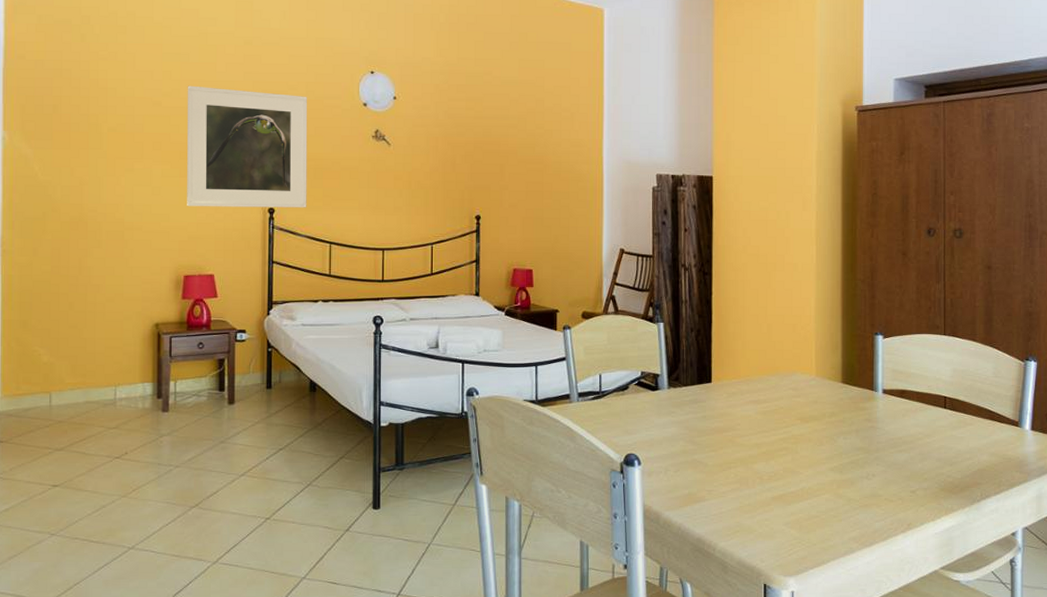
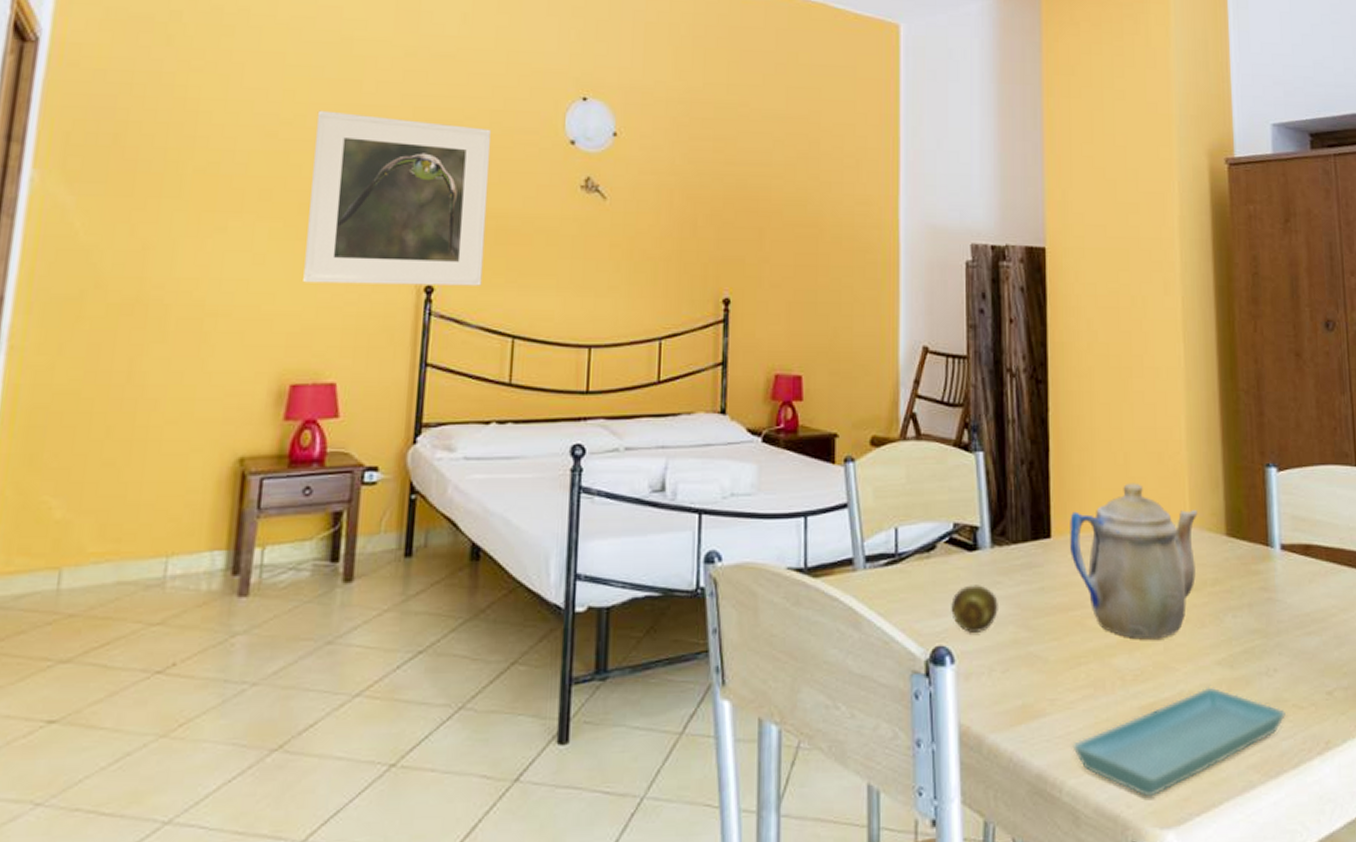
fruit: none [639,413,672,446] -> present [951,585,998,634]
saucer: none [723,485,879,556] -> present [1072,686,1285,797]
teapot: none [726,345,821,453] -> present [1070,483,1198,640]

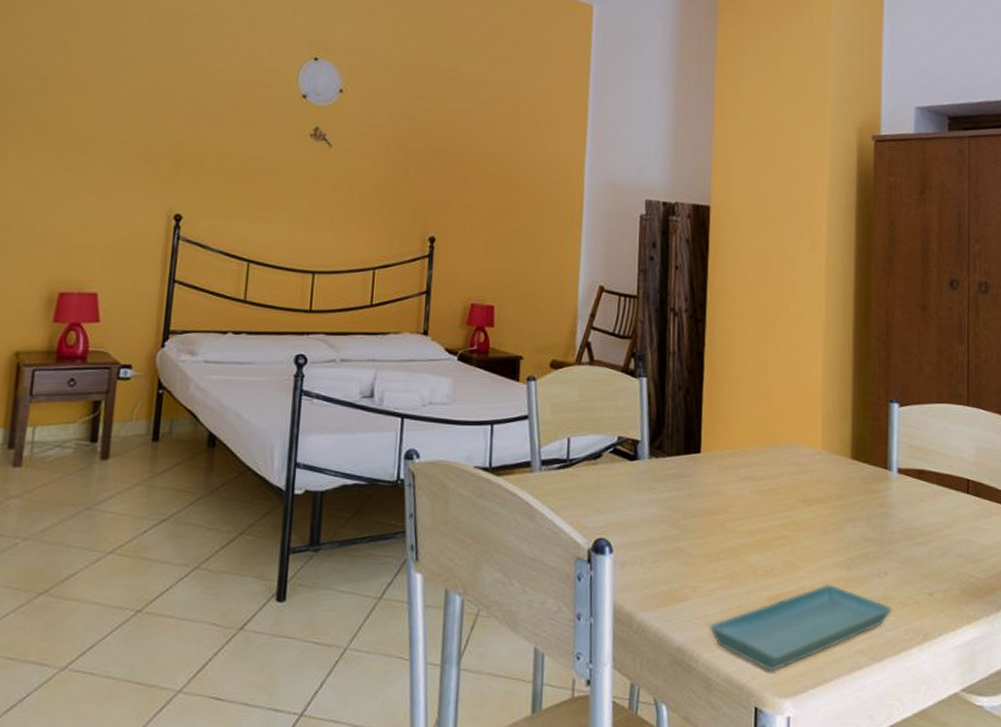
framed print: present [303,110,491,286] -> none [71,59,235,217]
fruit: present [951,585,998,634] -> none [612,489,653,530]
teapot: present [1070,483,1198,640] -> none [716,410,828,542]

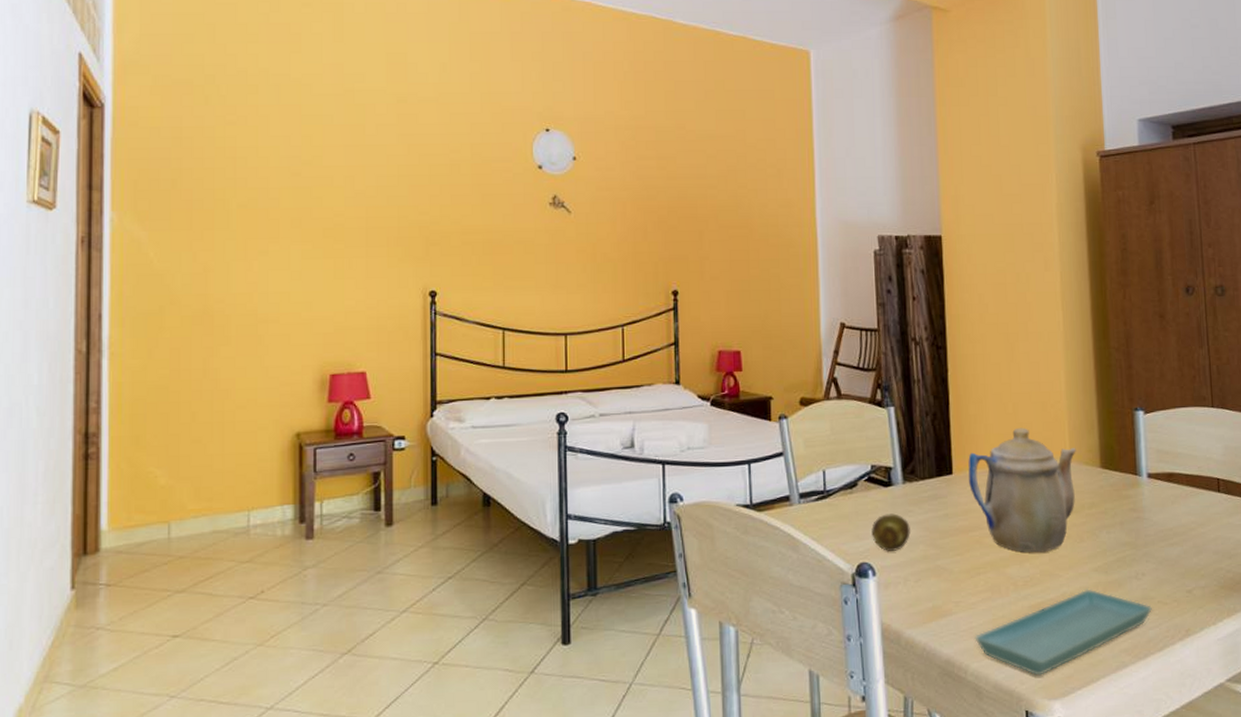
fruit: none [612,489,653,530] -> present [871,513,911,553]
teapot: none [716,410,828,542] -> present [968,427,1076,553]

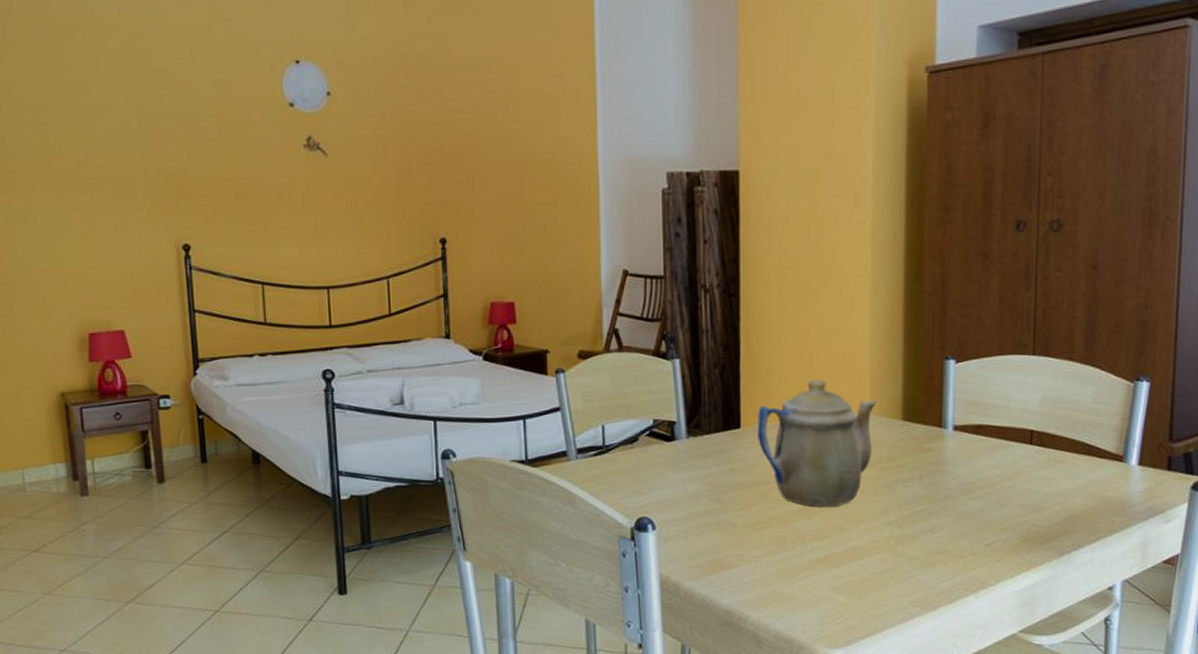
fruit: present [871,513,911,553] -> none [652,468,693,507]
saucer: present [974,589,1152,676] -> none [756,542,946,626]

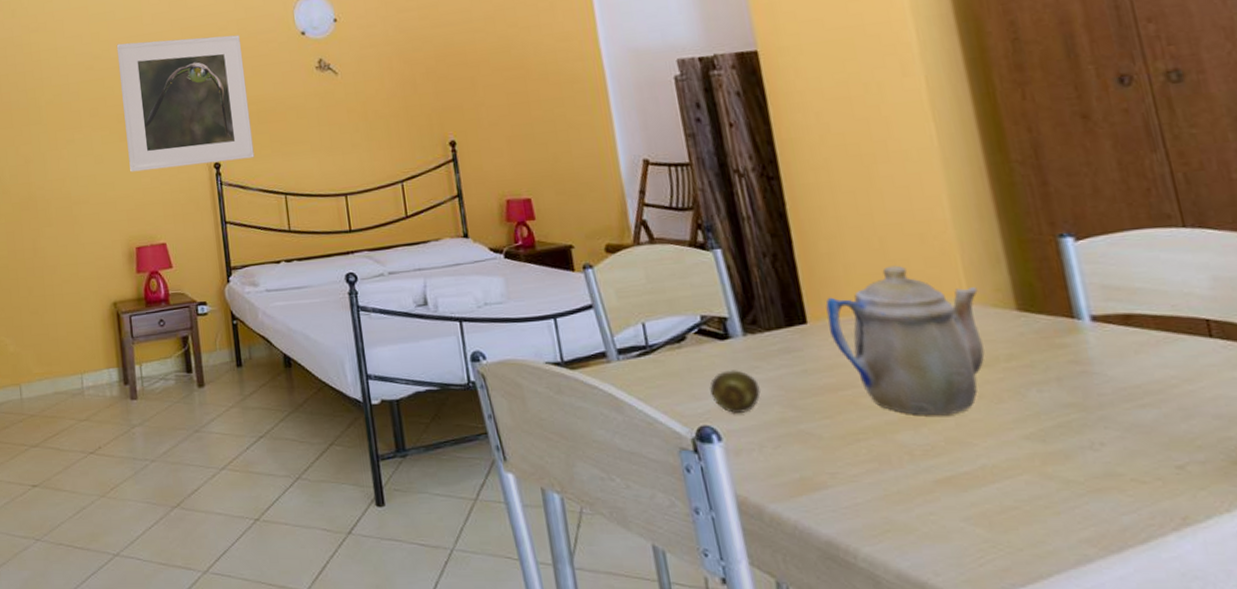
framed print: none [66,93,230,249] -> present [116,35,255,172]
fruit: none [652,468,693,507] -> present [710,370,761,415]

